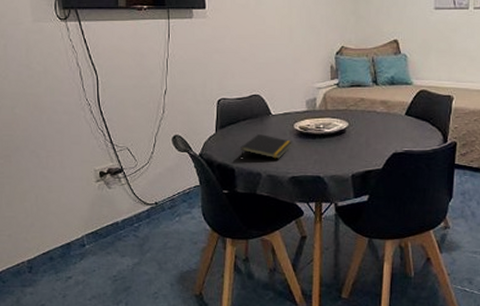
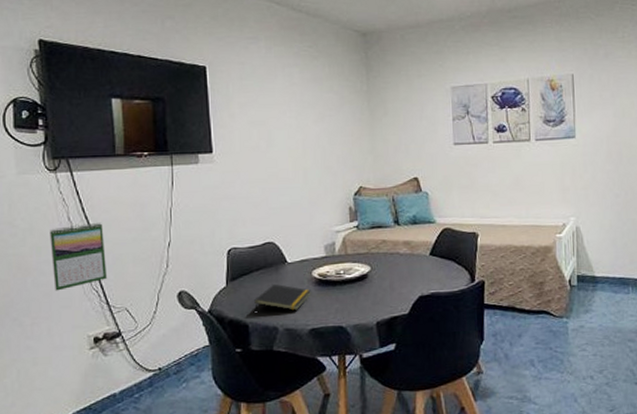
calendar: none [61,69,111,129] -> present [49,223,108,291]

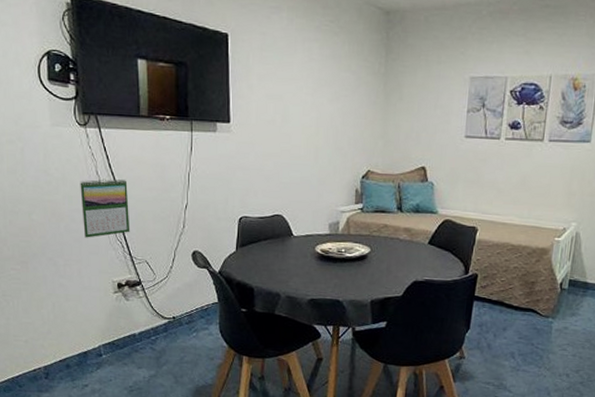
notepad: present [254,283,312,311] -> none [260,254,314,281]

